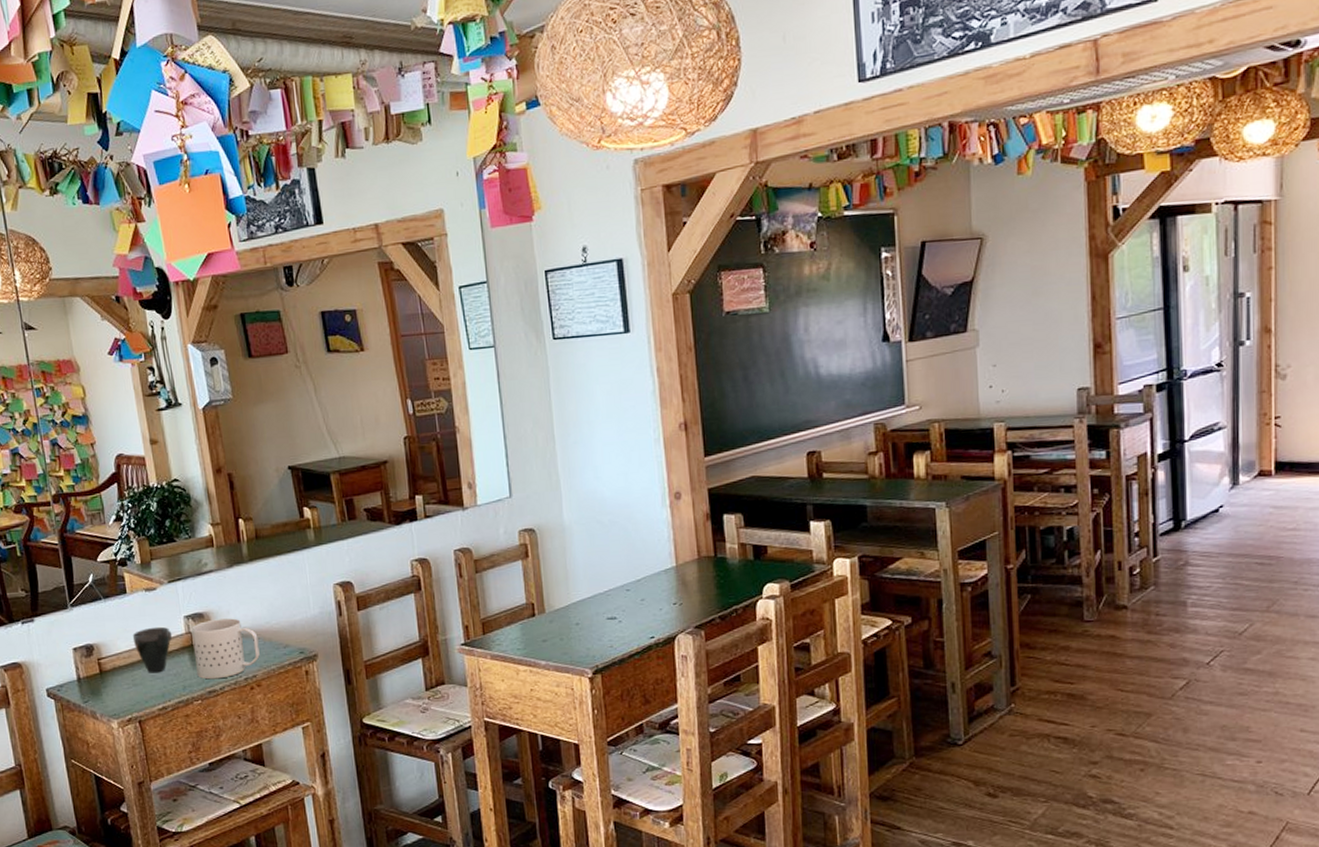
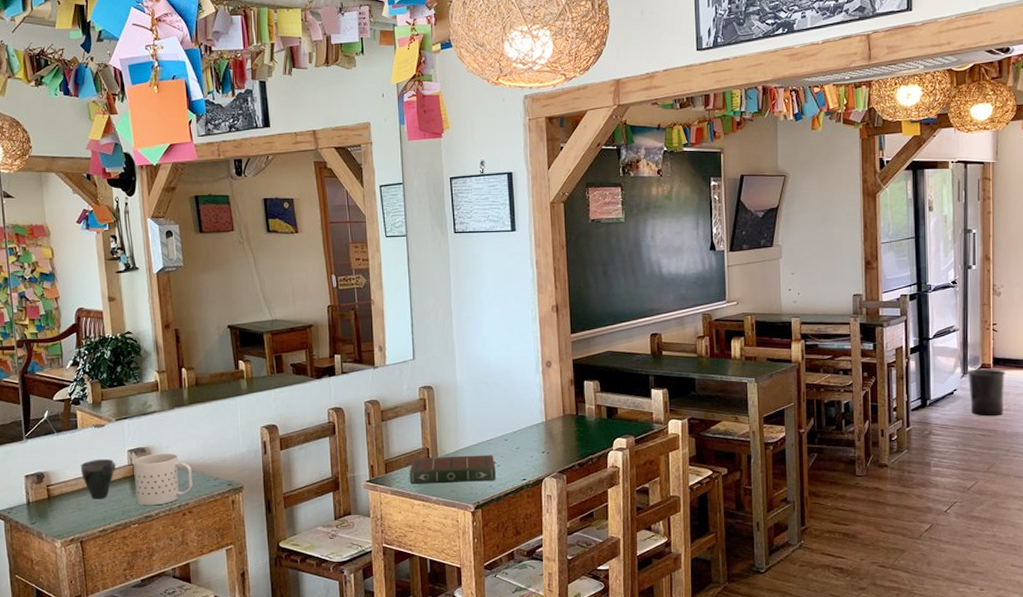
book: none [512,608,617,647] -> present [410,455,496,485]
waste bin: none [1238,476,1294,539] -> present [967,368,1006,417]

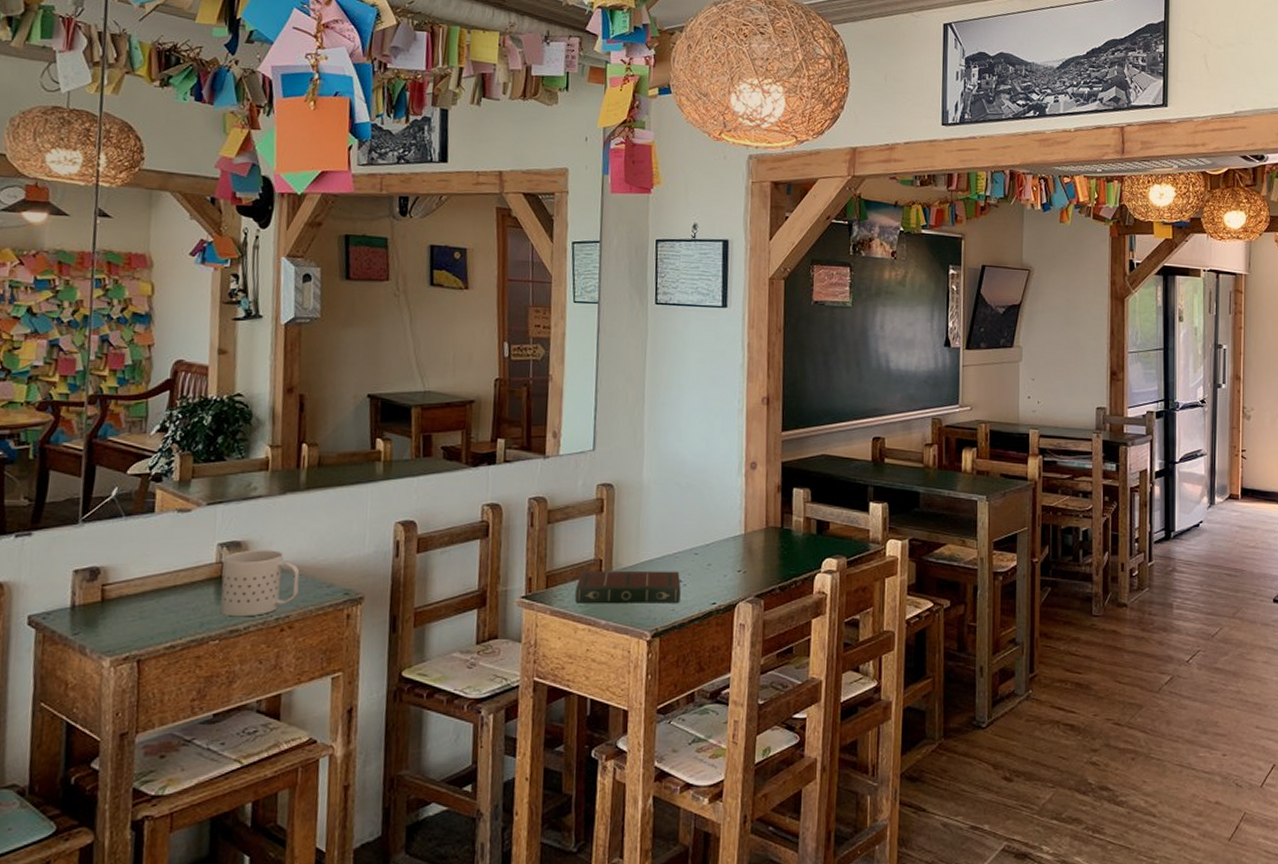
cup: present [80,458,116,499] -> none [150,553,200,606]
waste bin: present [967,368,1006,417] -> none [1214,499,1254,554]

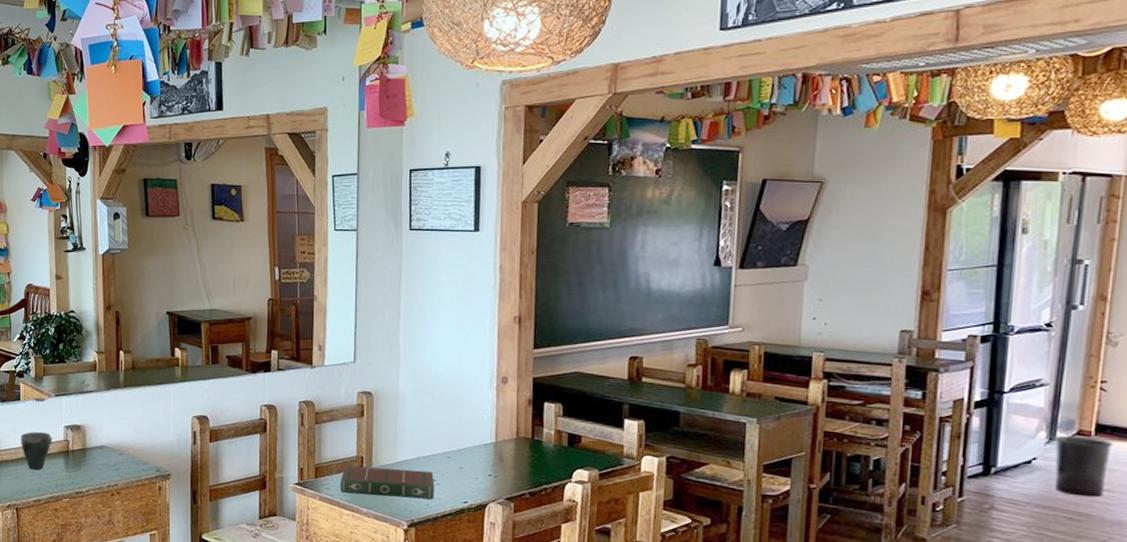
cup: none [150,553,200,606] -> present [20,431,53,470]
mug: present [220,550,300,617] -> none [68,432,123,483]
waste bin: none [1214,499,1254,554] -> present [1055,435,1114,497]

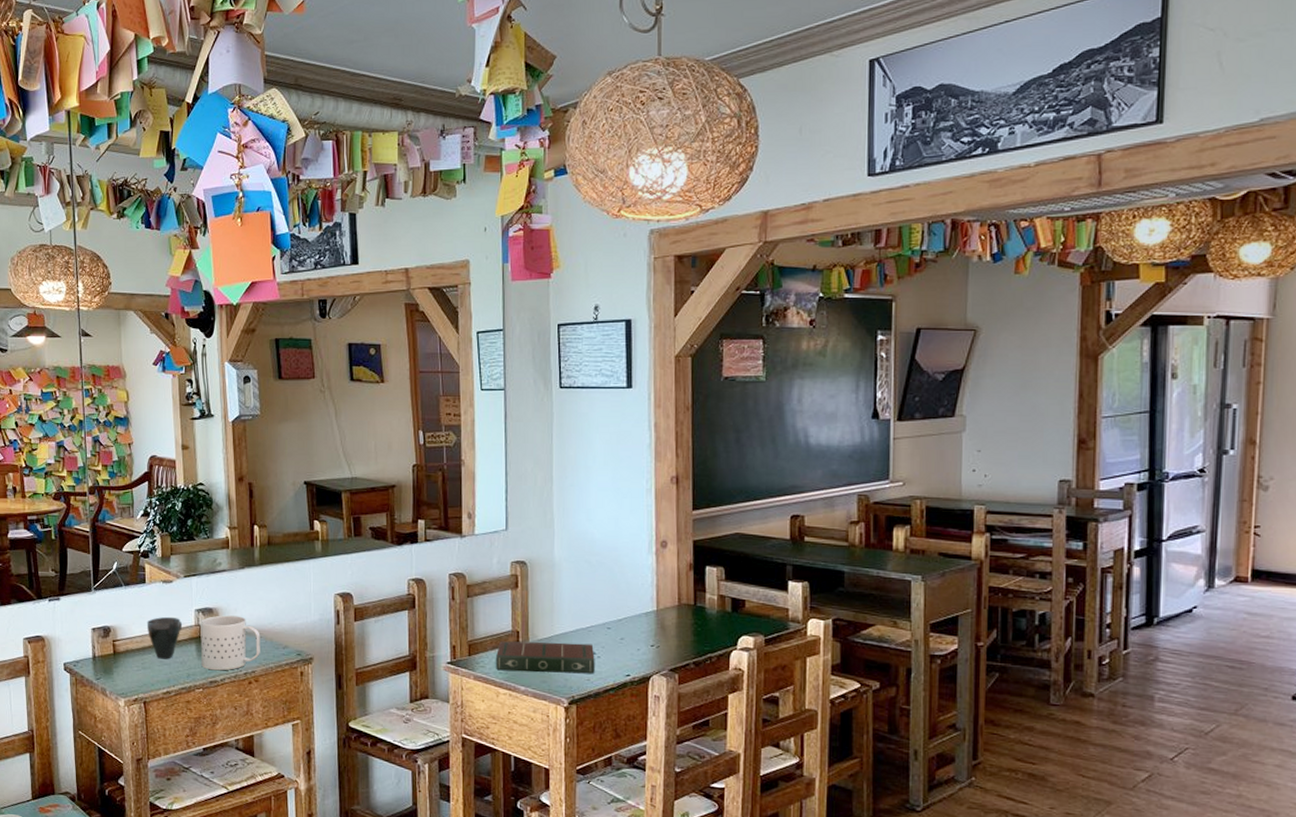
mug: none [68,432,123,483] -> present [200,615,261,671]
waste bin: present [1055,435,1114,497] -> none [1213,582,1270,644]

